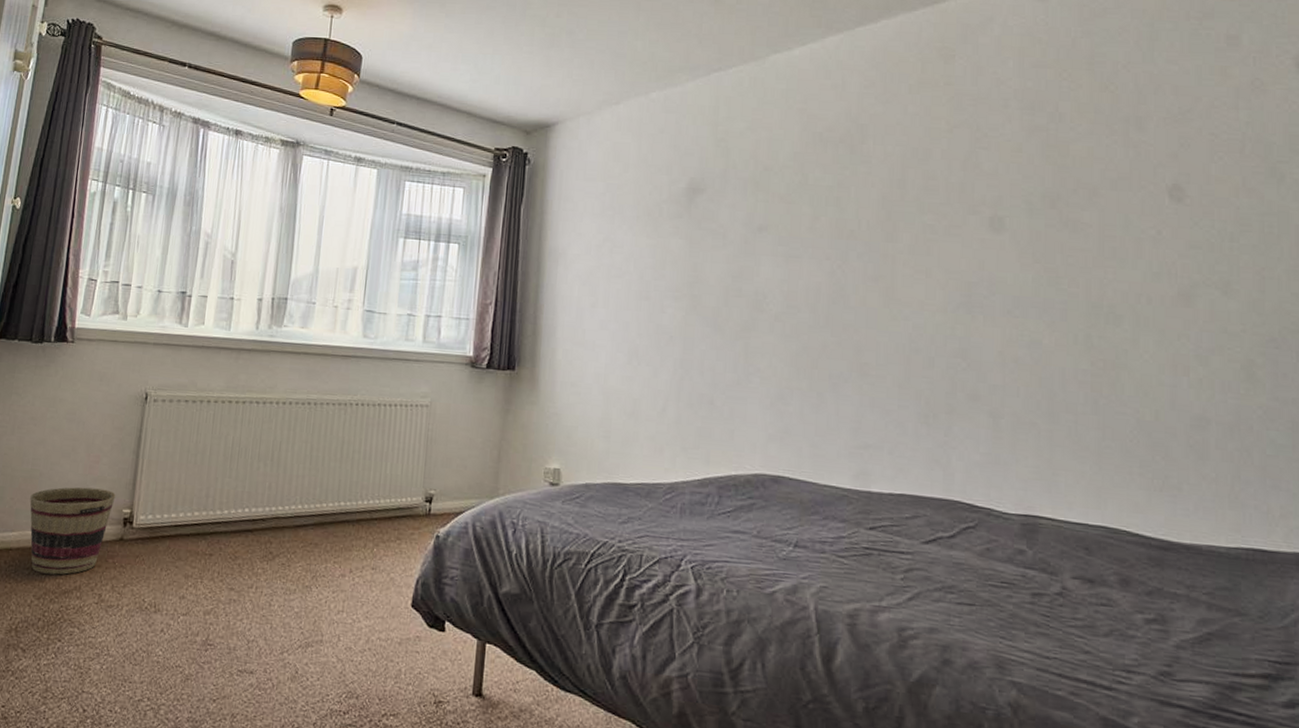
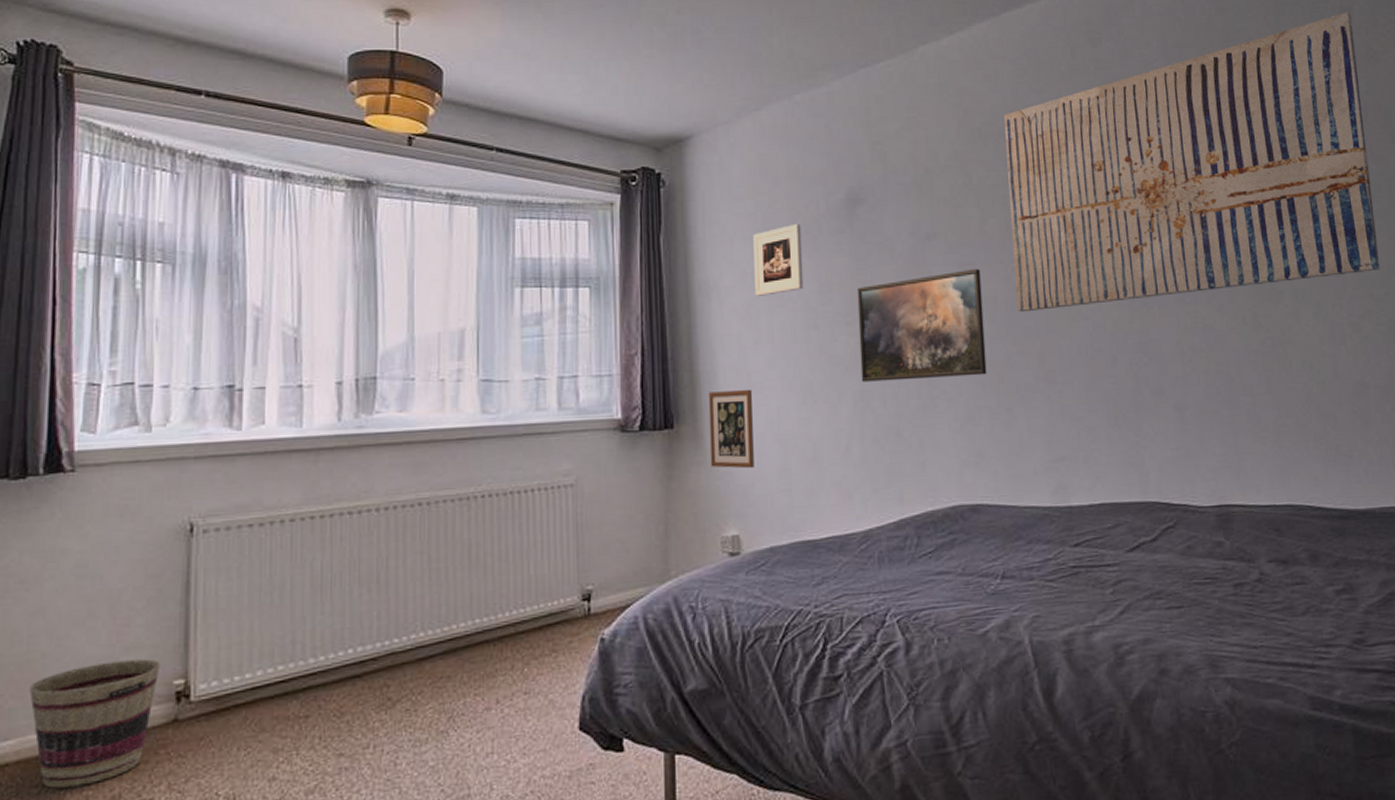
picture frame: none [542,343,584,414] -> present [708,389,754,469]
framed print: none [597,205,644,266] -> present [753,223,804,296]
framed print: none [683,261,807,360] -> present [856,268,987,382]
wall art: none [839,40,1240,307] -> present [1004,12,1381,313]

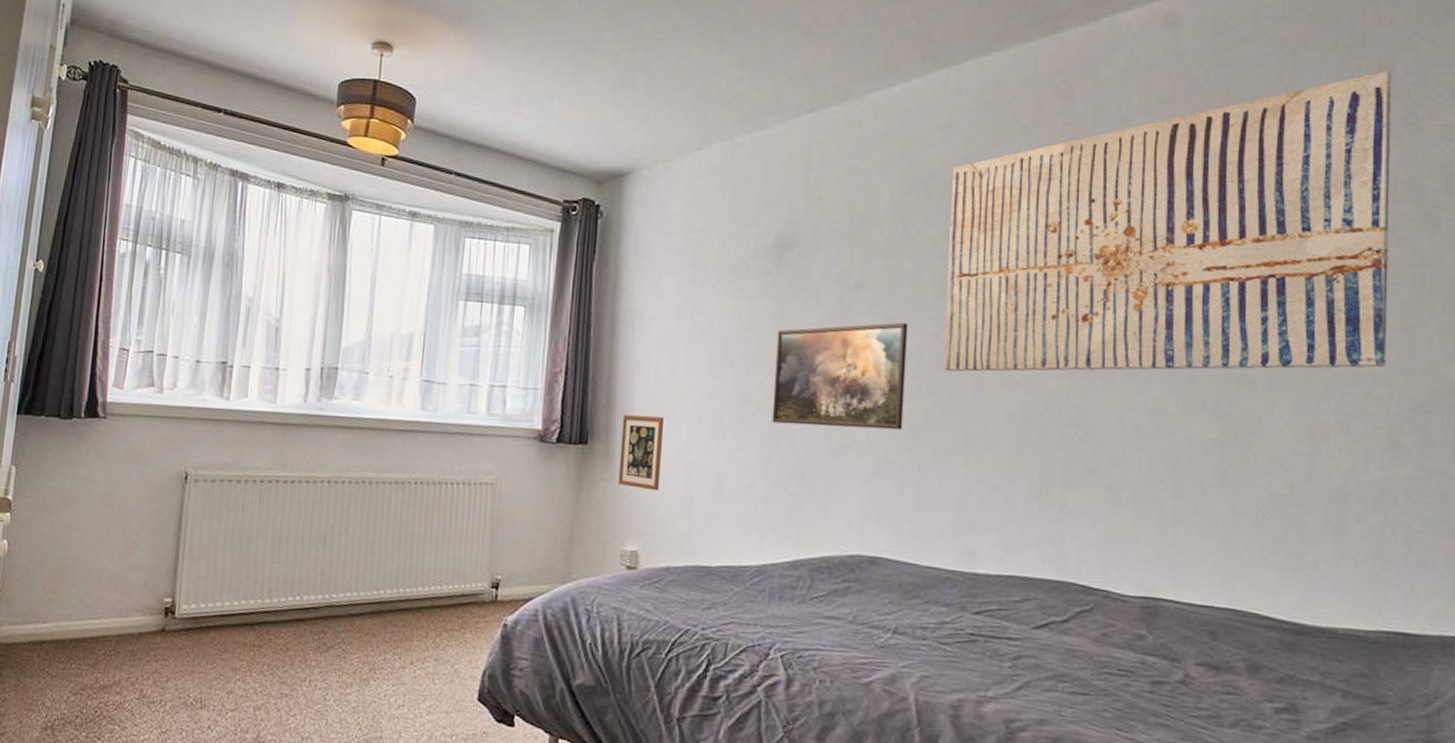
basket: present [29,659,161,789] -> none [63,574,156,669]
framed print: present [753,223,804,296] -> none [677,262,729,330]

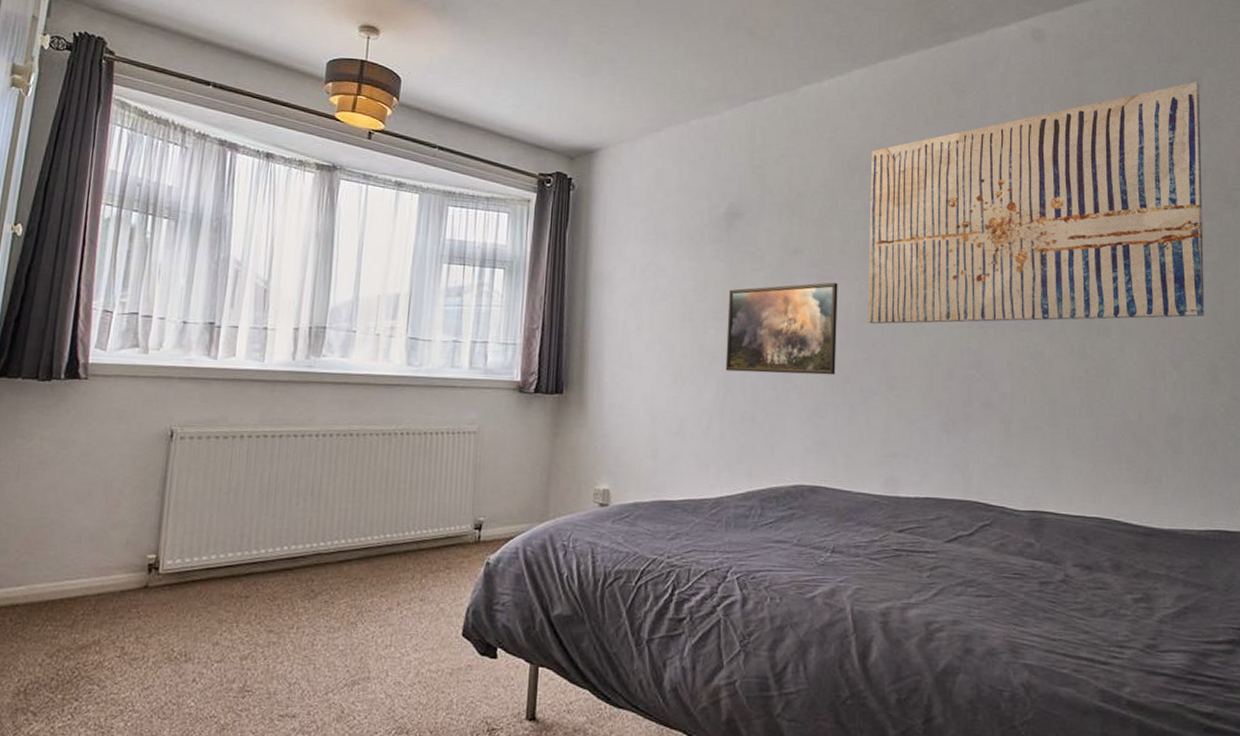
picture frame: present [617,415,663,491] -> none [590,366,631,435]

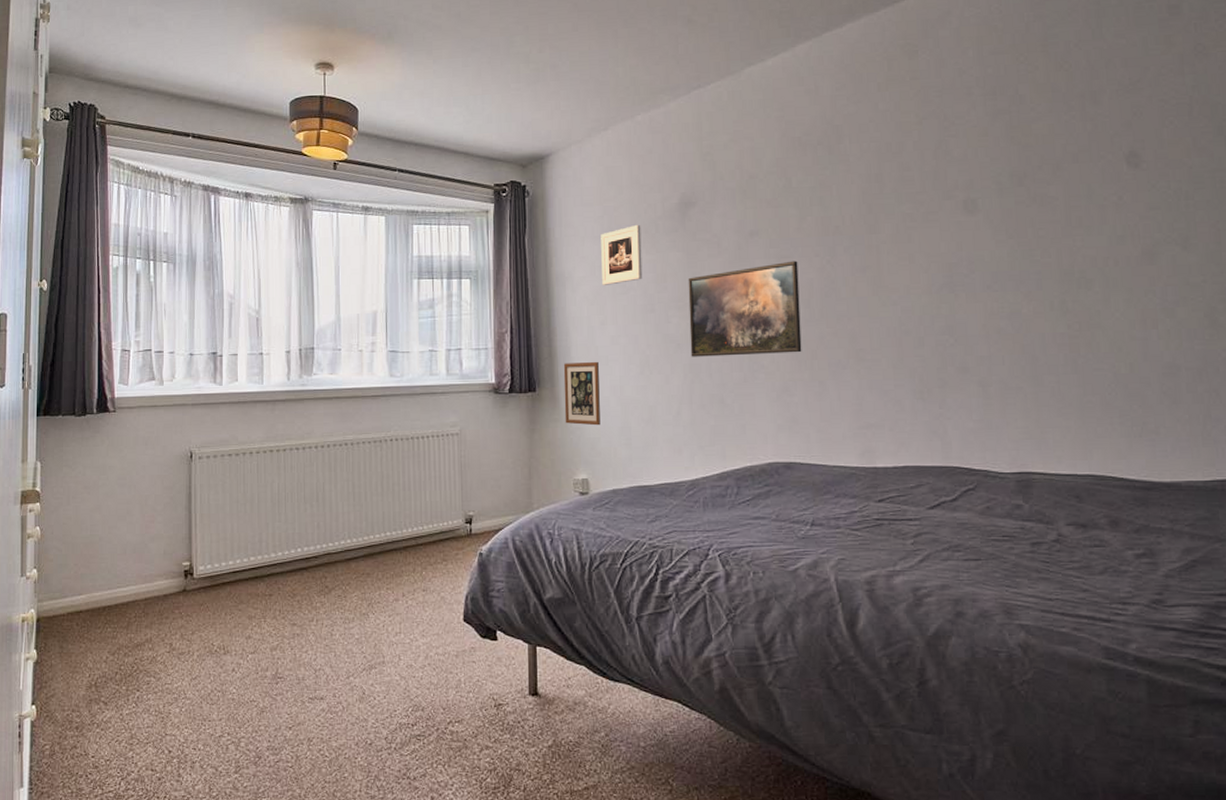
picture frame: none [590,366,631,435] -> present [563,361,600,426]
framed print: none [642,230,686,290] -> present [601,224,643,285]
wall art: present [868,82,1205,324] -> none [823,10,1199,299]

